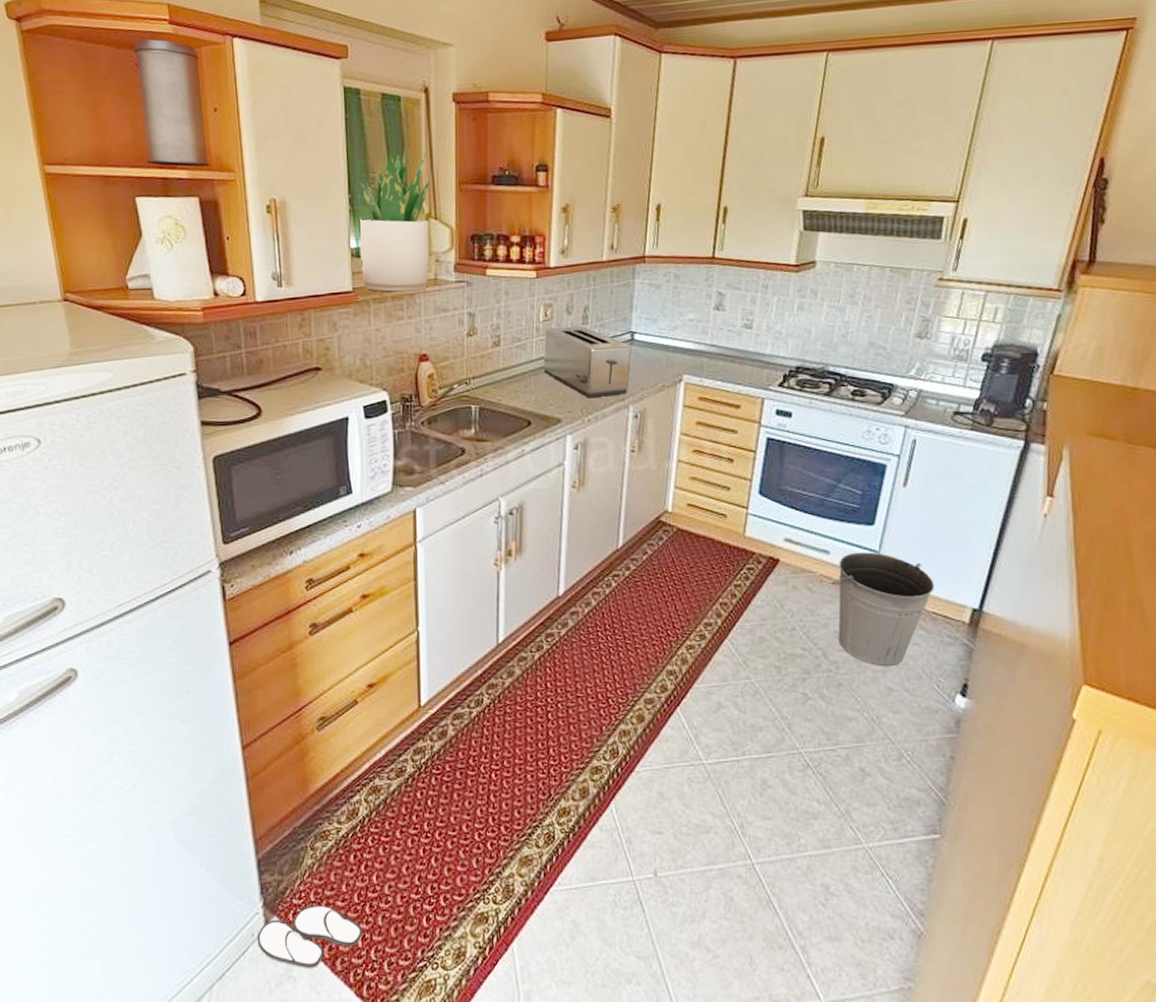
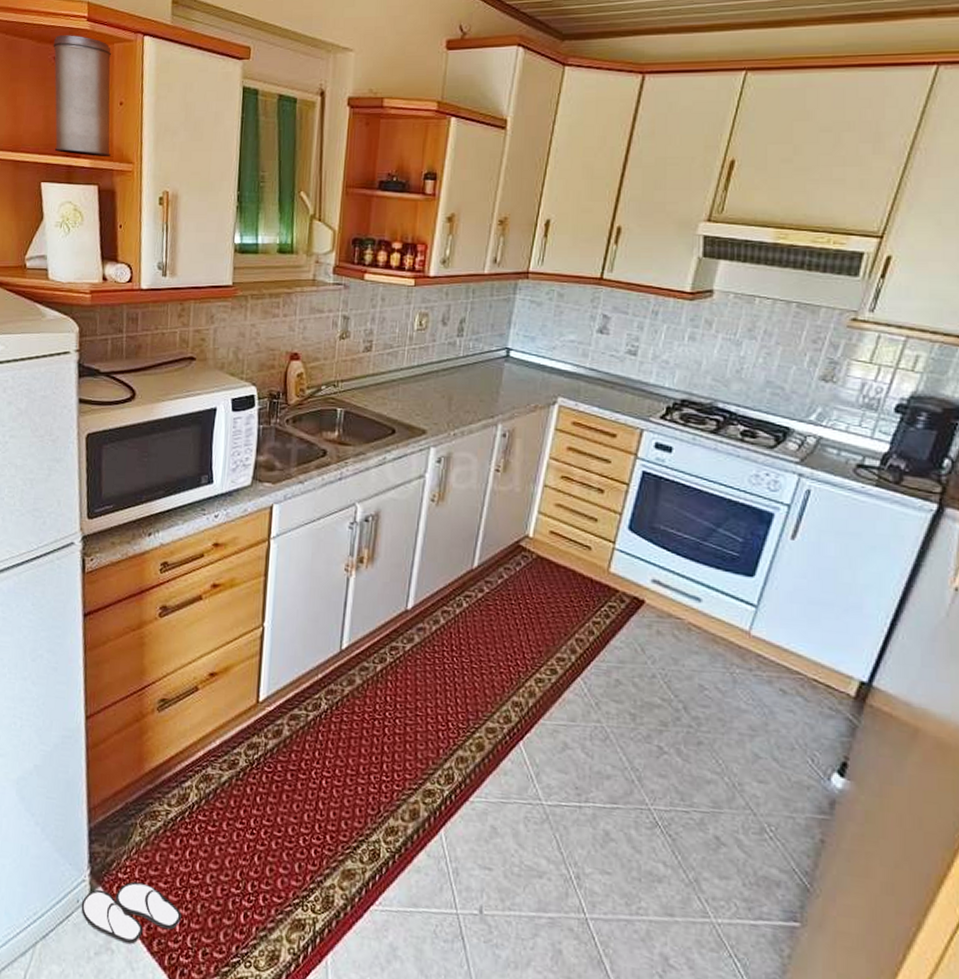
planter: present [359,148,430,293] -> none [242,149,318,291]
toaster: present [543,325,632,397] -> none [412,337,506,412]
bucket: present [831,552,934,666] -> none [700,603,817,731]

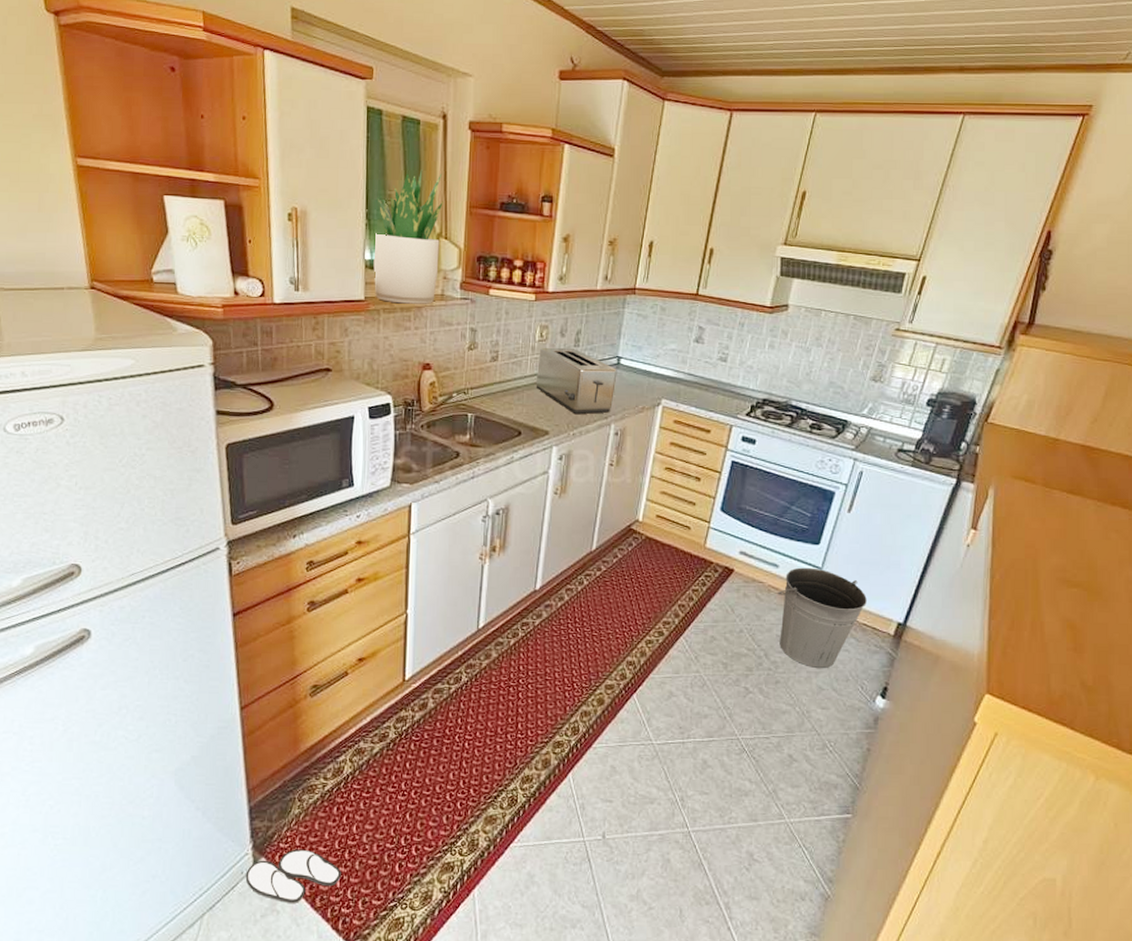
canister: present [53,35,111,157] -> none [168,44,236,172]
planter: none [242,149,318,291] -> present [373,169,443,305]
toaster: none [412,337,506,412] -> present [535,347,617,414]
bucket: none [700,603,817,731] -> present [778,567,867,668]

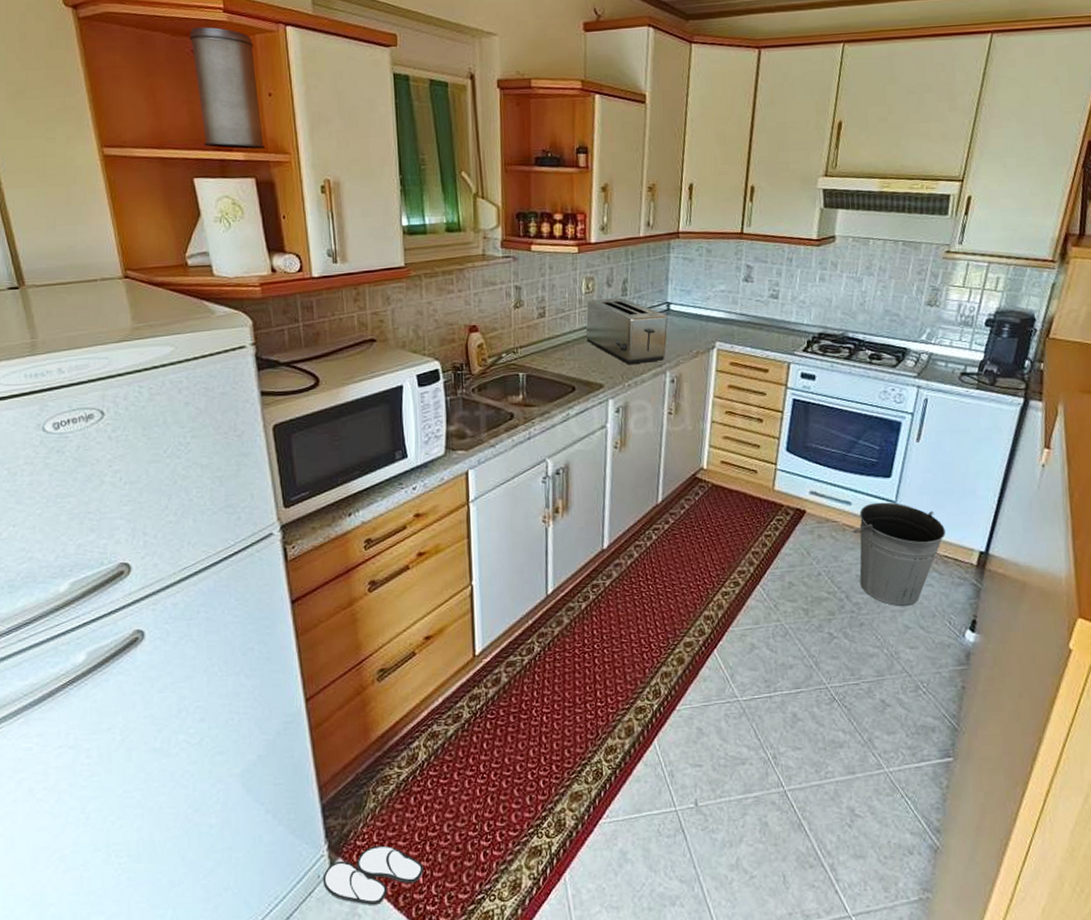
canister: none [168,44,236,172] -> present [189,27,266,150]
planter: present [373,169,443,305] -> none [410,131,478,268]

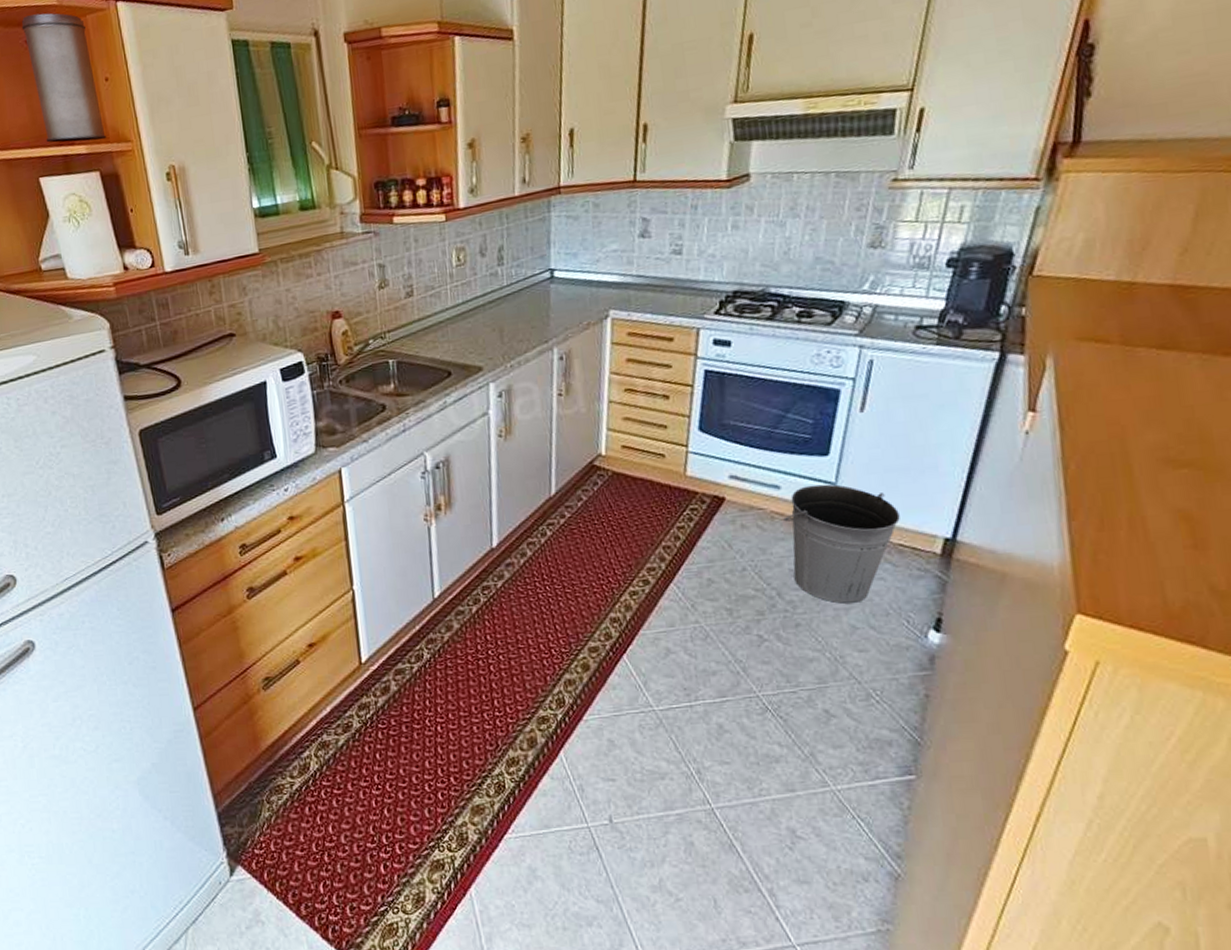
slippers: present [322,845,424,905] -> none [224,854,324,913]
toaster: present [585,297,668,364] -> none [458,267,553,342]

